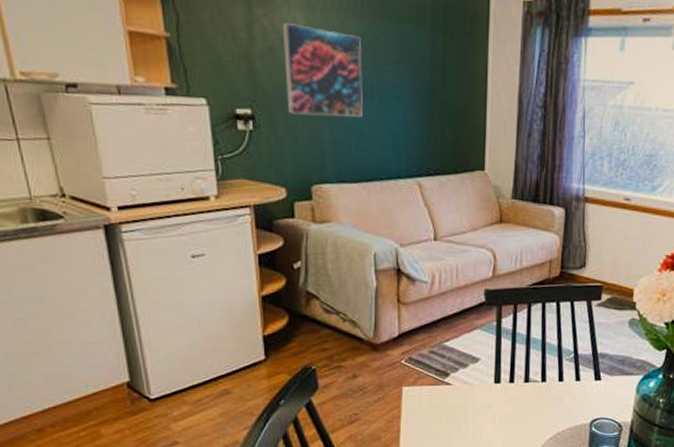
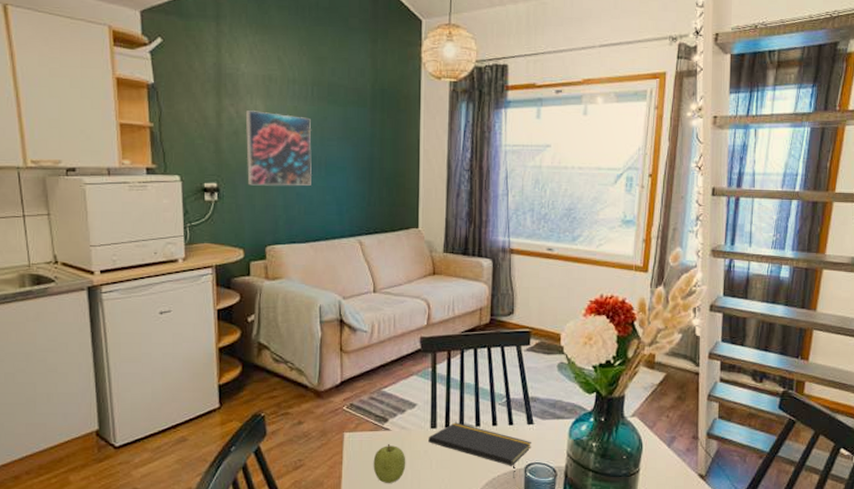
fruit: none [433,398,468,437] -> present [373,443,406,483]
notepad: none [492,378,598,434] -> present [428,422,531,479]

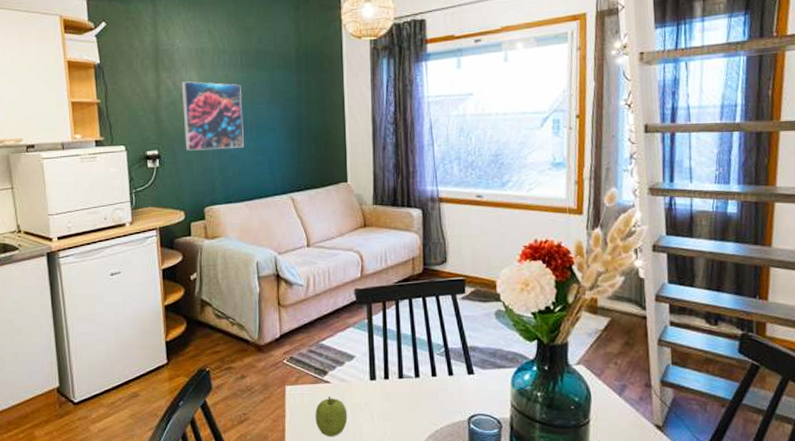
notepad: present [428,422,531,479] -> none [368,374,473,432]

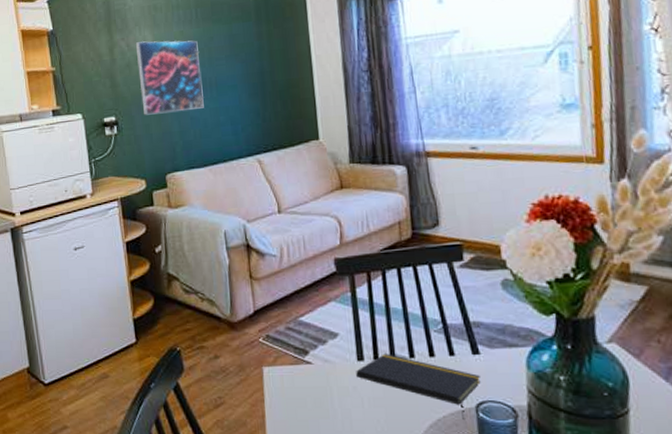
fruit: present [315,396,348,436] -> none [297,378,334,424]
notepad: none [368,374,473,432] -> present [356,353,481,421]

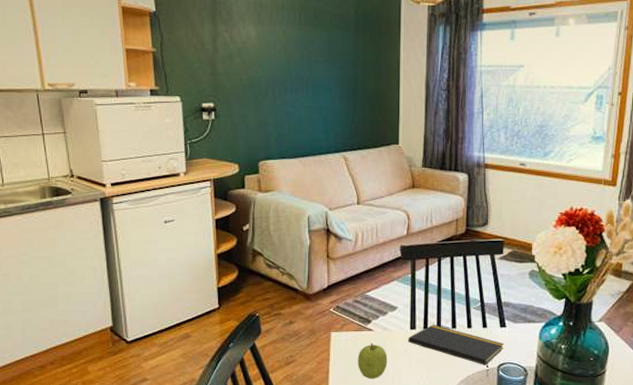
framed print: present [135,40,204,115] -> none [238,36,300,106]
fruit: none [297,378,334,424] -> present [358,342,388,378]

